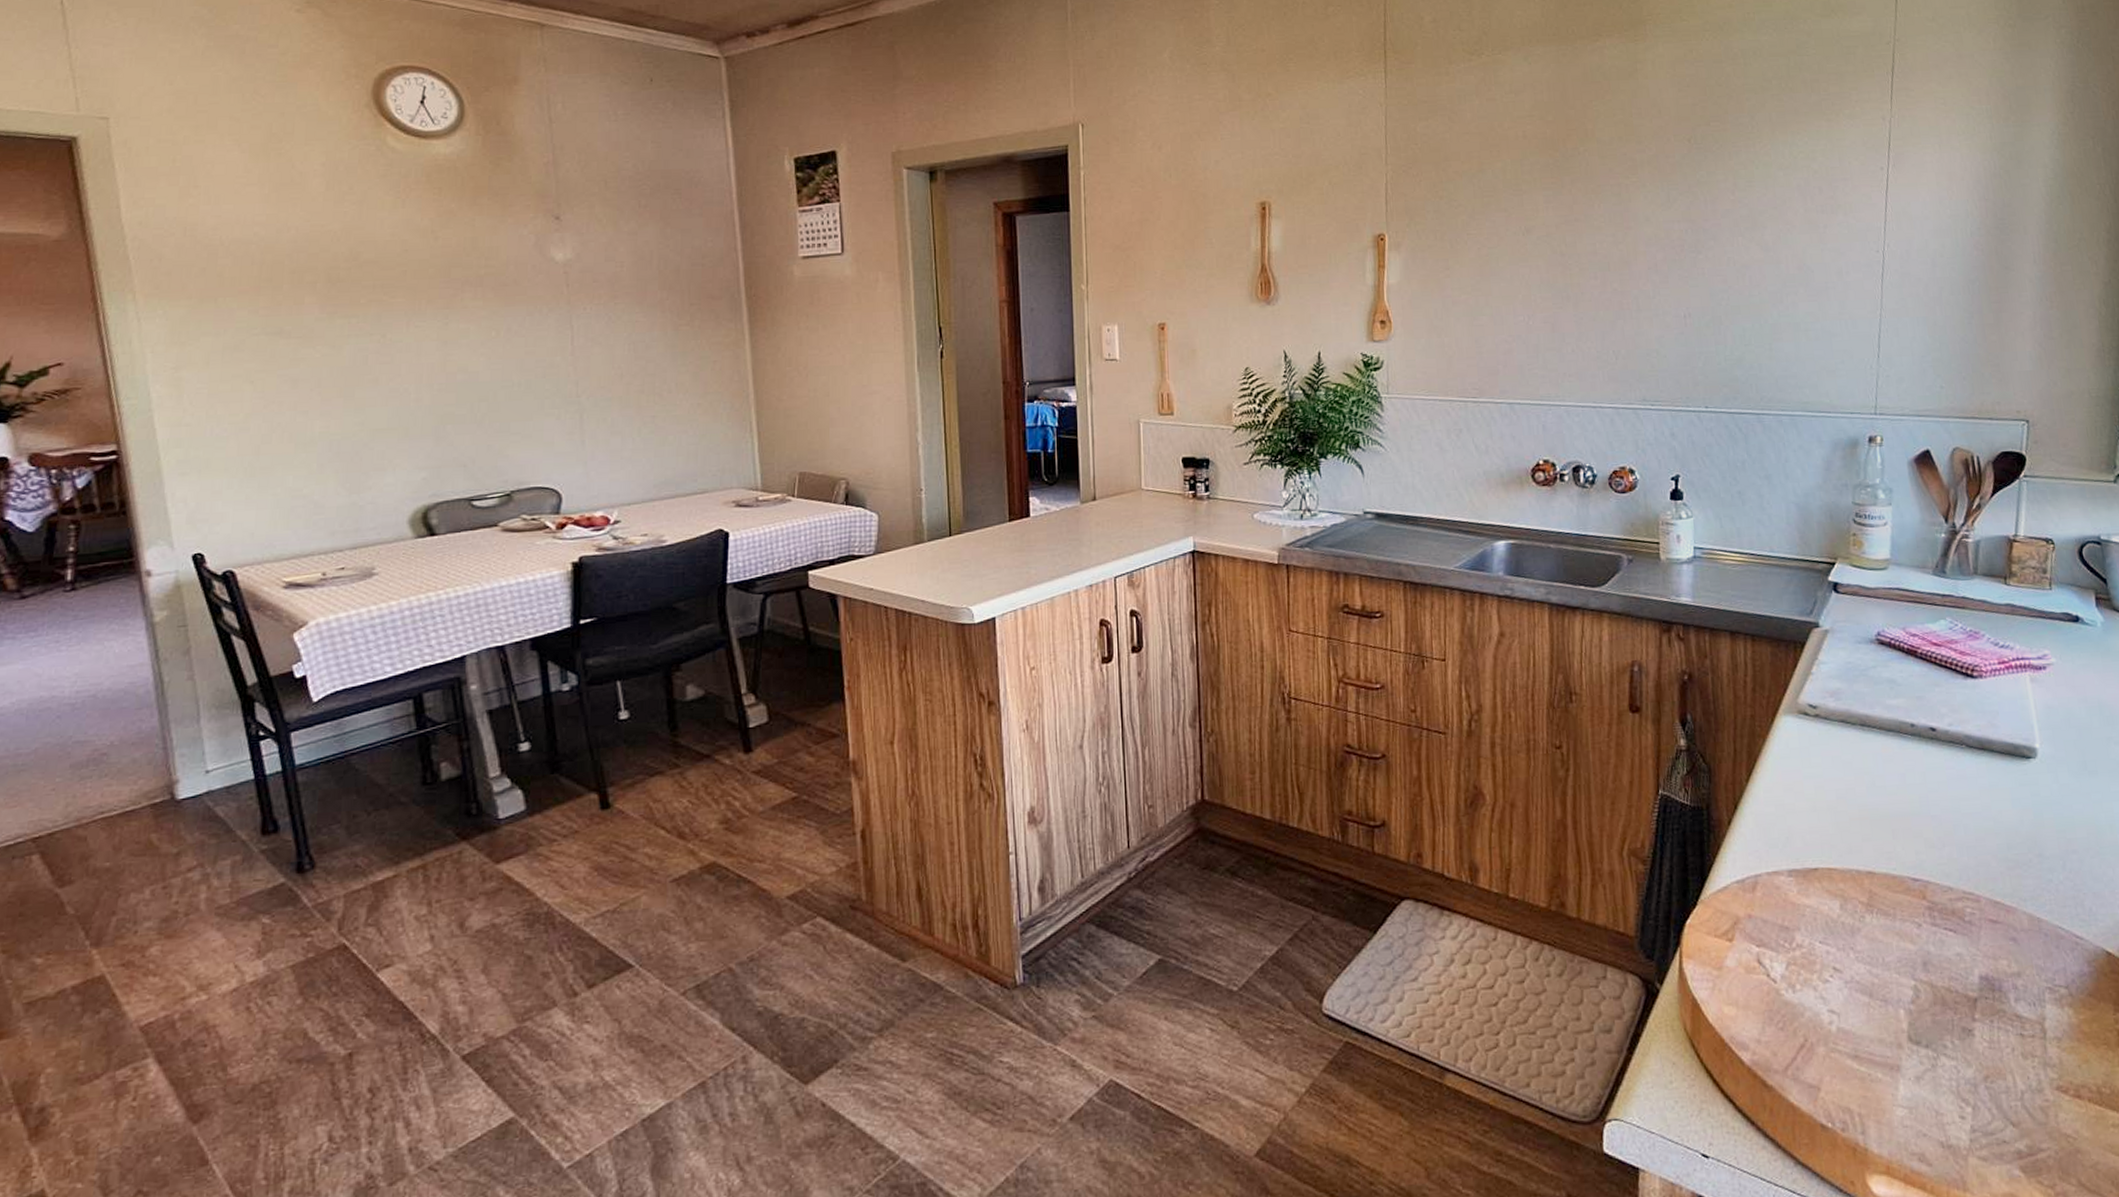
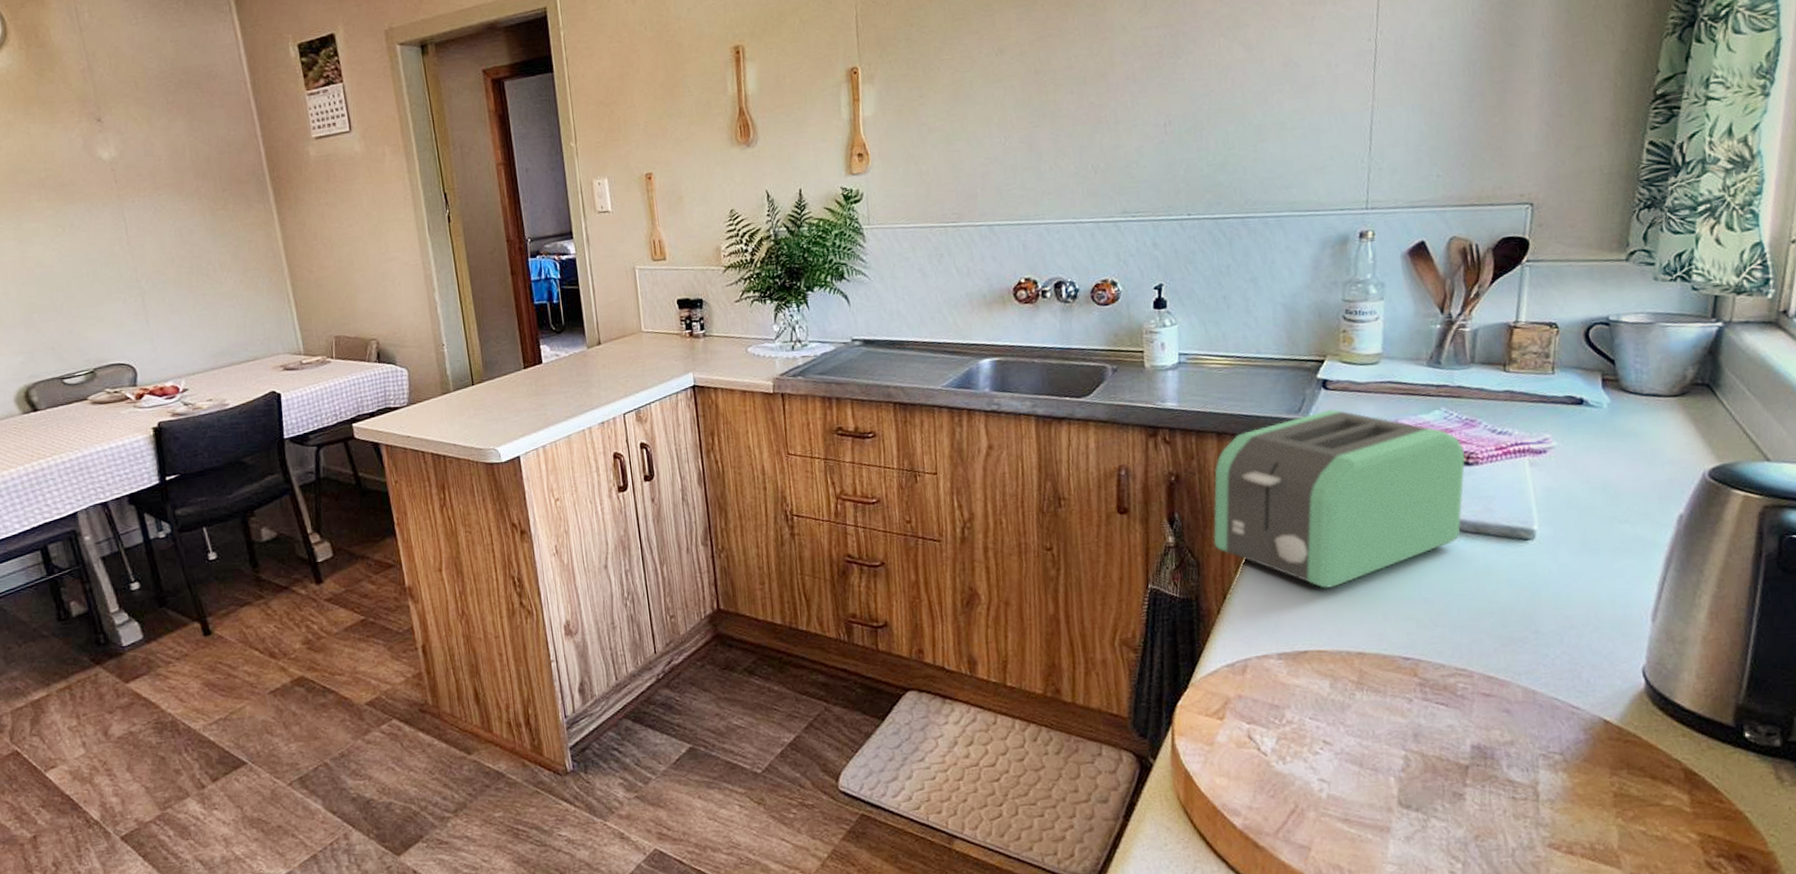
toaster: none [1725,613,1970,801] -> present [1213,409,1465,588]

